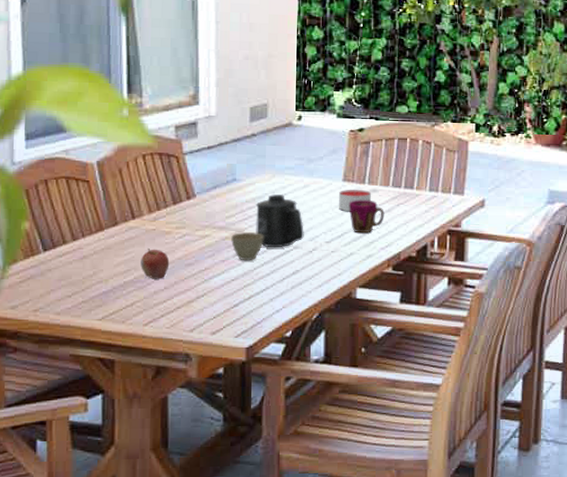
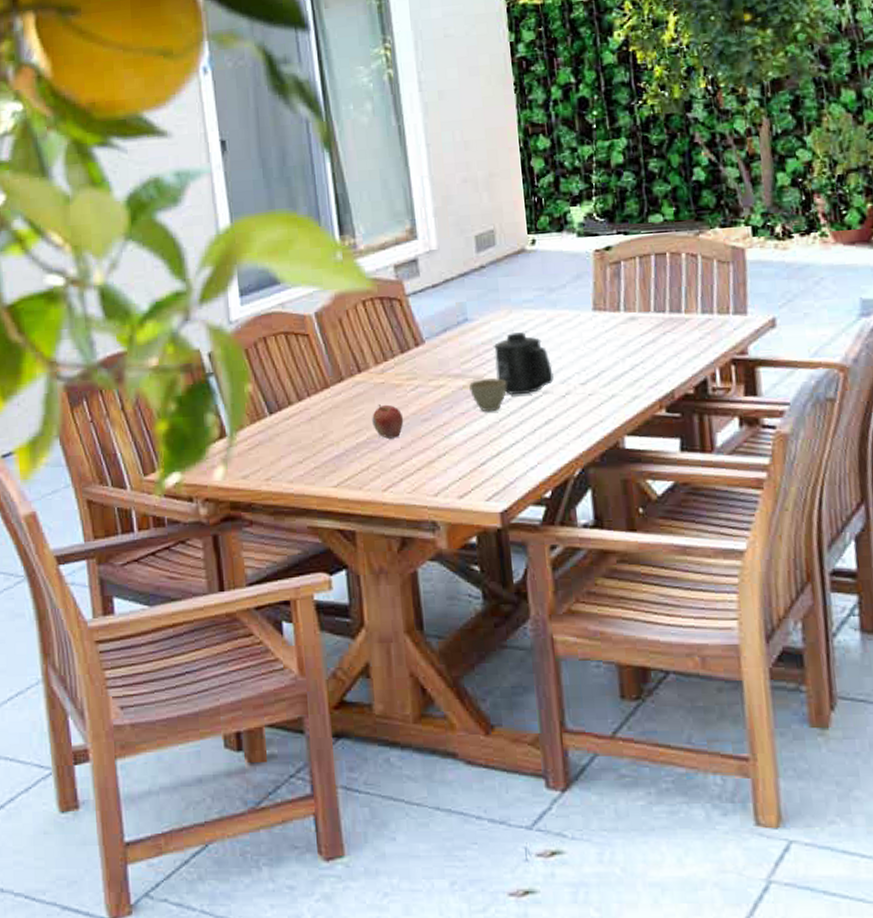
candle: present [339,189,371,212] -> none [590,318,630,347]
cup: present [348,199,385,234] -> none [603,330,649,371]

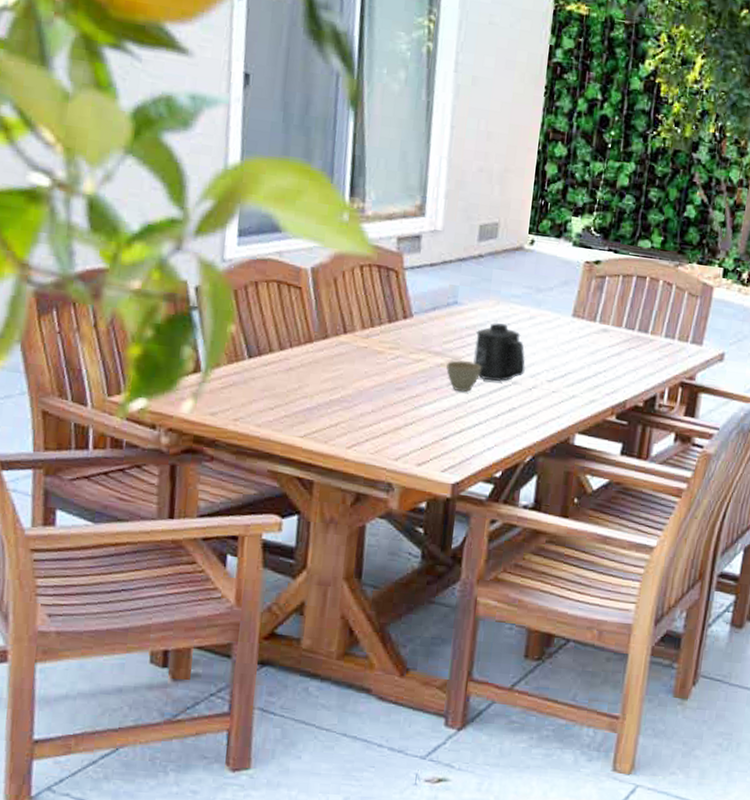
fruit: present [372,404,404,439] -> none [348,367,380,401]

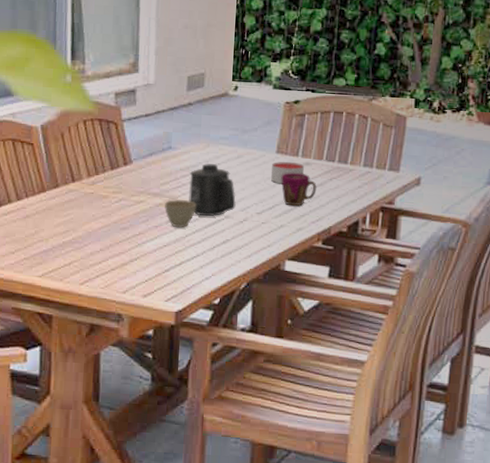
candle: none [565,326,601,351] -> present [271,161,304,184]
cup: none [575,338,614,376] -> present [281,172,317,207]

